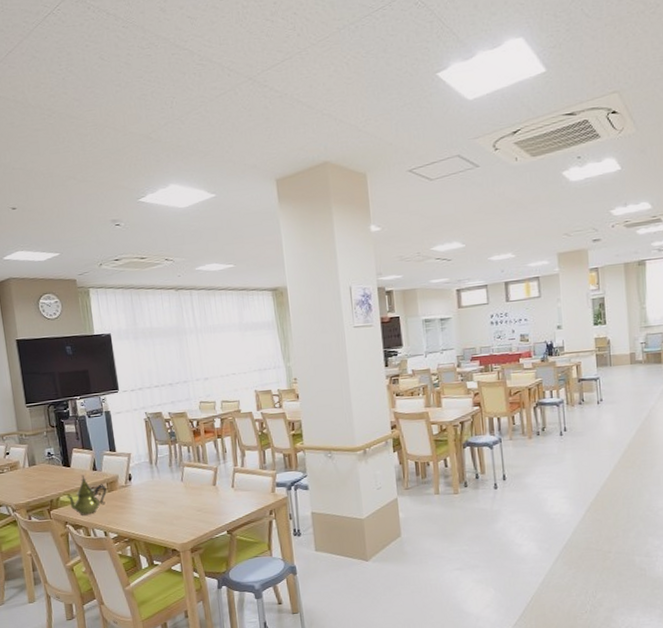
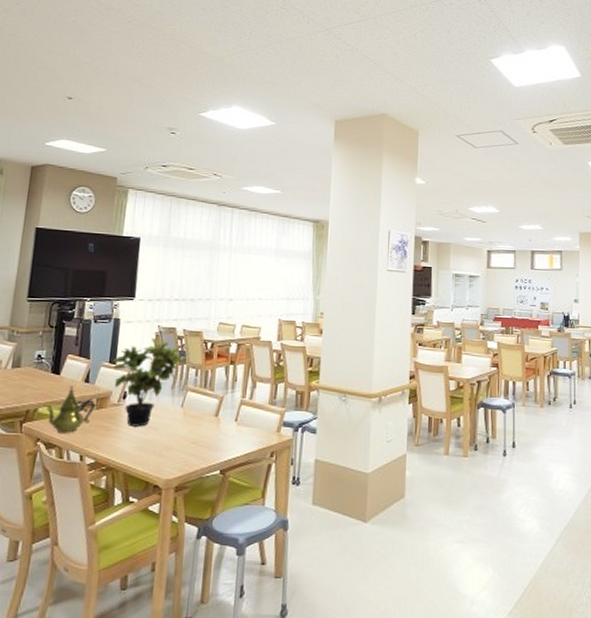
potted plant: none [112,423,174,503] -> present [112,337,182,427]

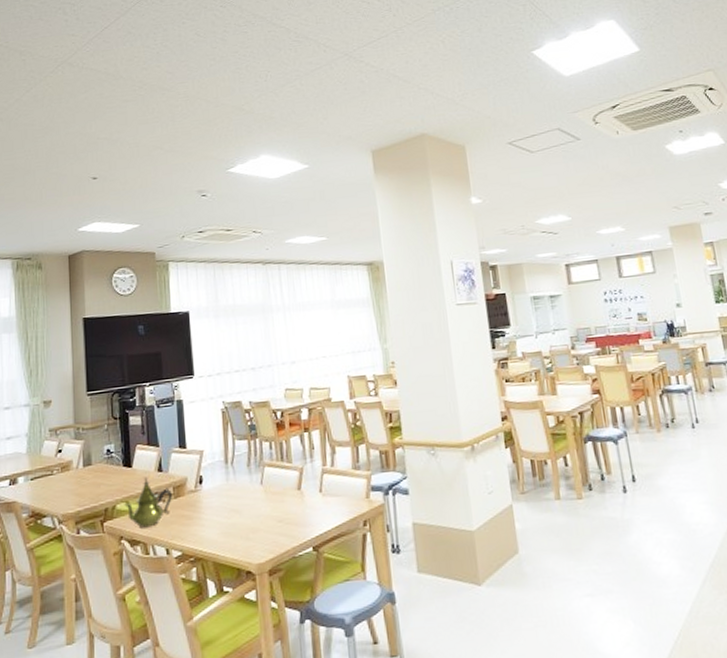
potted plant: present [112,337,182,427] -> none [182,414,254,512]

